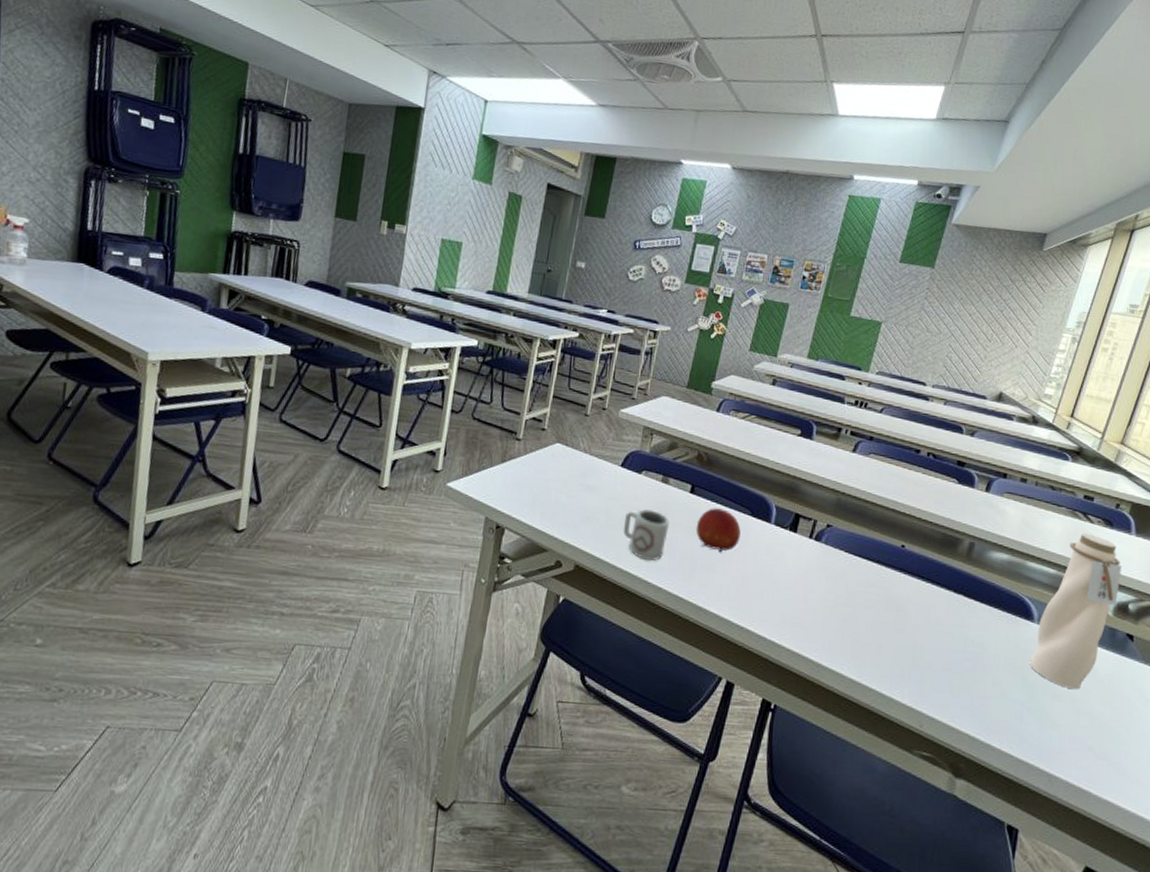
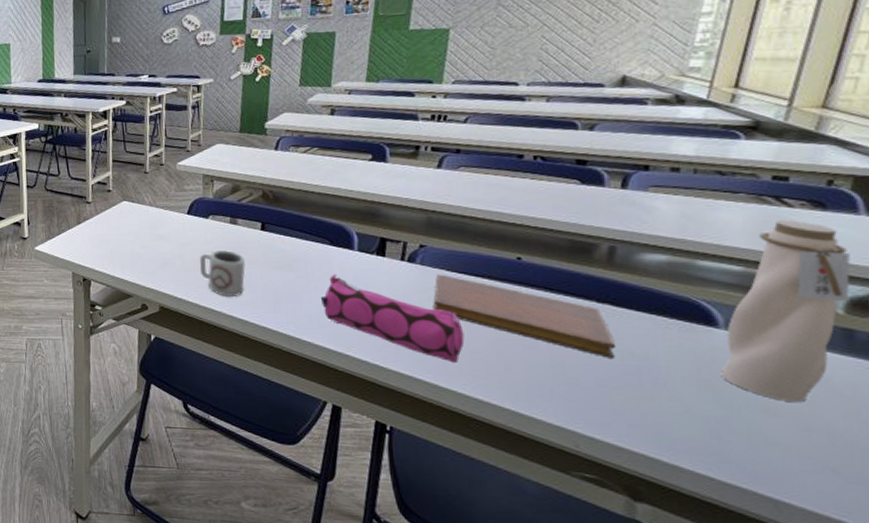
fruit: present [695,508,741,553] -> none [273,242,322,284]
pencil case: none [734,546,850,643] -> present [321,274,465,363]
notebook: none [829,554,962,645] -> present [433,274,616,358]

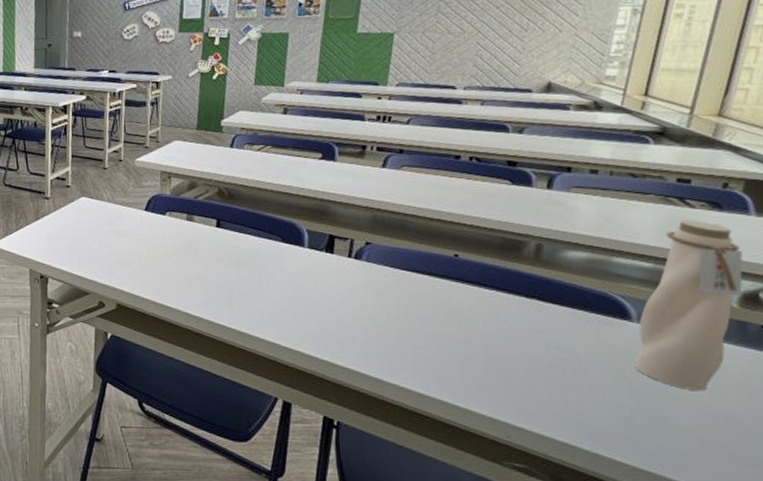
cup: present [199,250,246,298] -> none [156,247,201,295]
pencil case: present [321,274,465,363] -> none [273,271,407,357]
notebook: present [433,274,616,358] -> none [377,270,543,351]

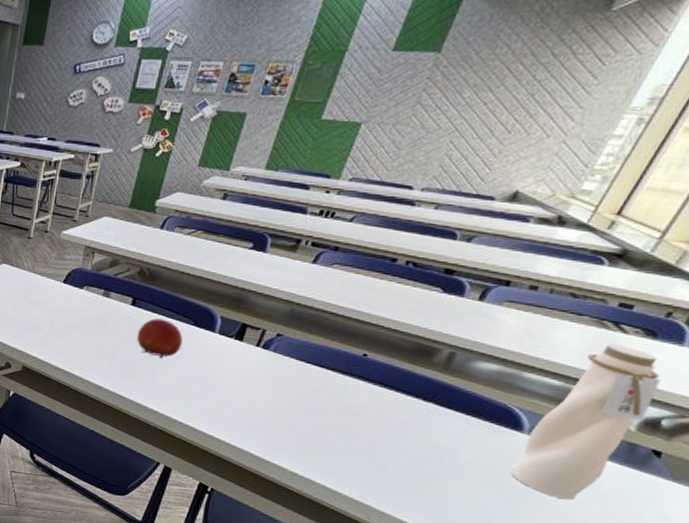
fruit: none [227,239,275,280] -> present [136,318,183,358]

